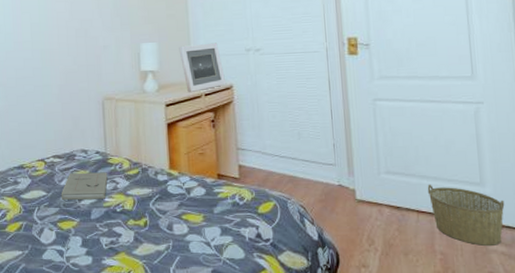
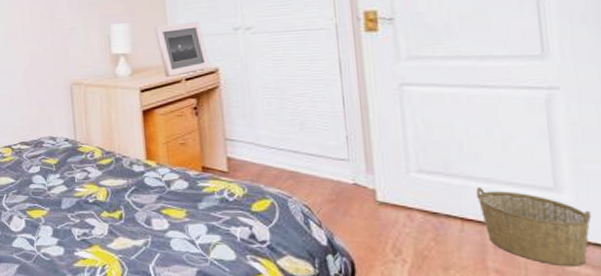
book: present [61,172,108,200] -> none [29,161,78,189]

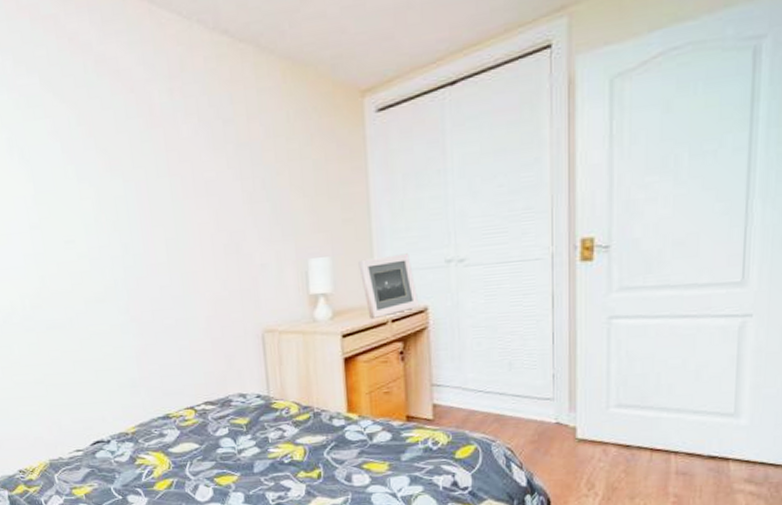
basket: present [475,186,592,266] -> none [666,417,762,486]

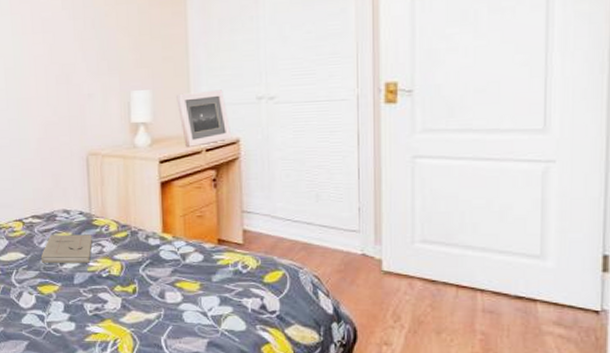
book: none [216,419,272,452] -> present [40,234,93,263]

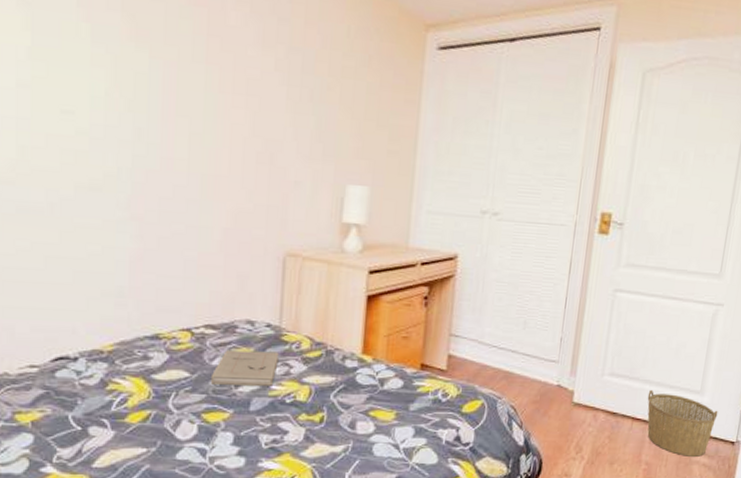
picture frame: present [176,89,232,148] -> none [396,195,451,259]
basket: none [472,255,569,327] -> present [647,389,718,457]

